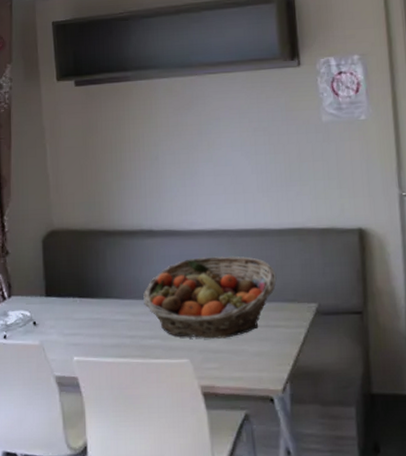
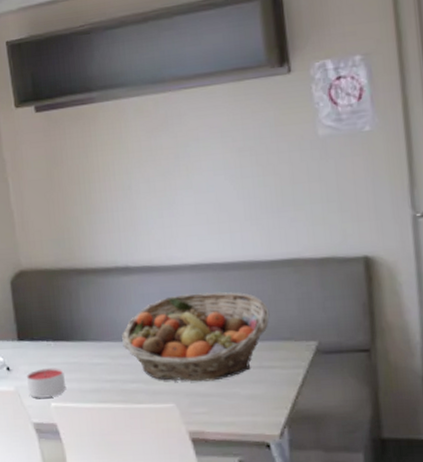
candle: none [51,323,88,352] -> present [26,368,66,398]

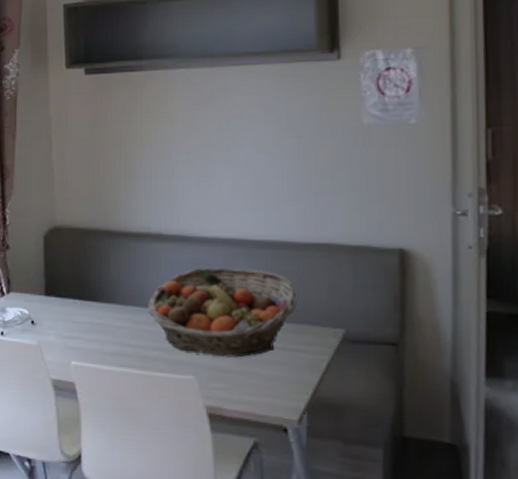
candle: present [26,368,66,398] -> none [49,326,87,356]

